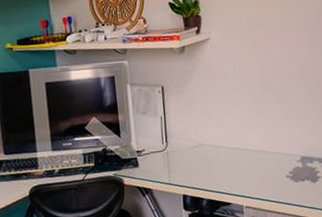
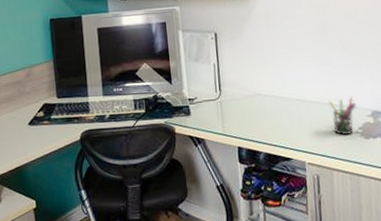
pen holder: none [264,145,288,180] -> present [328,97,356,136]

